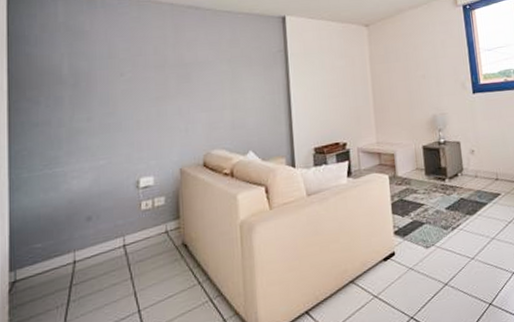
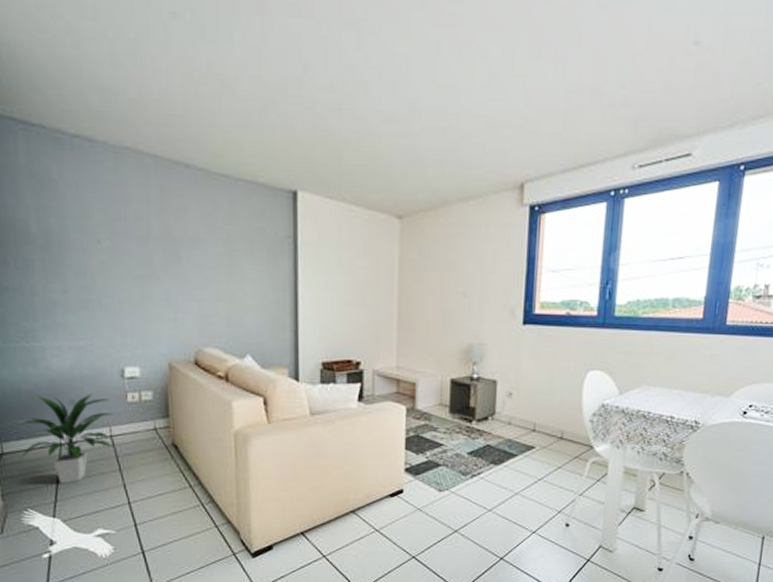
indoor plant: none [33,208,127,303] -> present [17,394,113,484]

